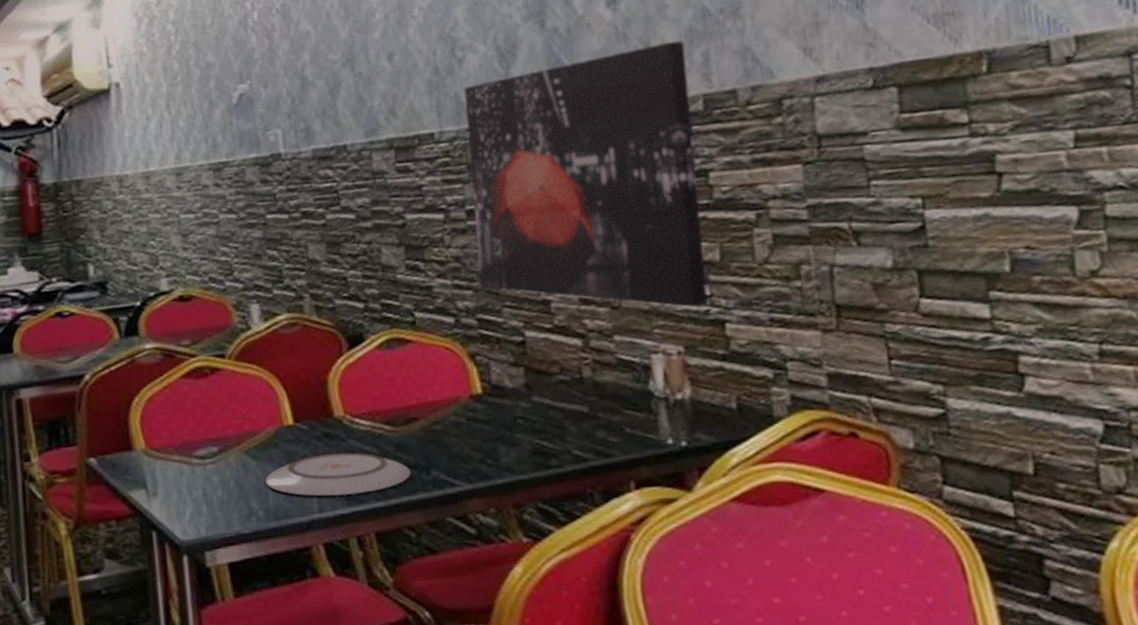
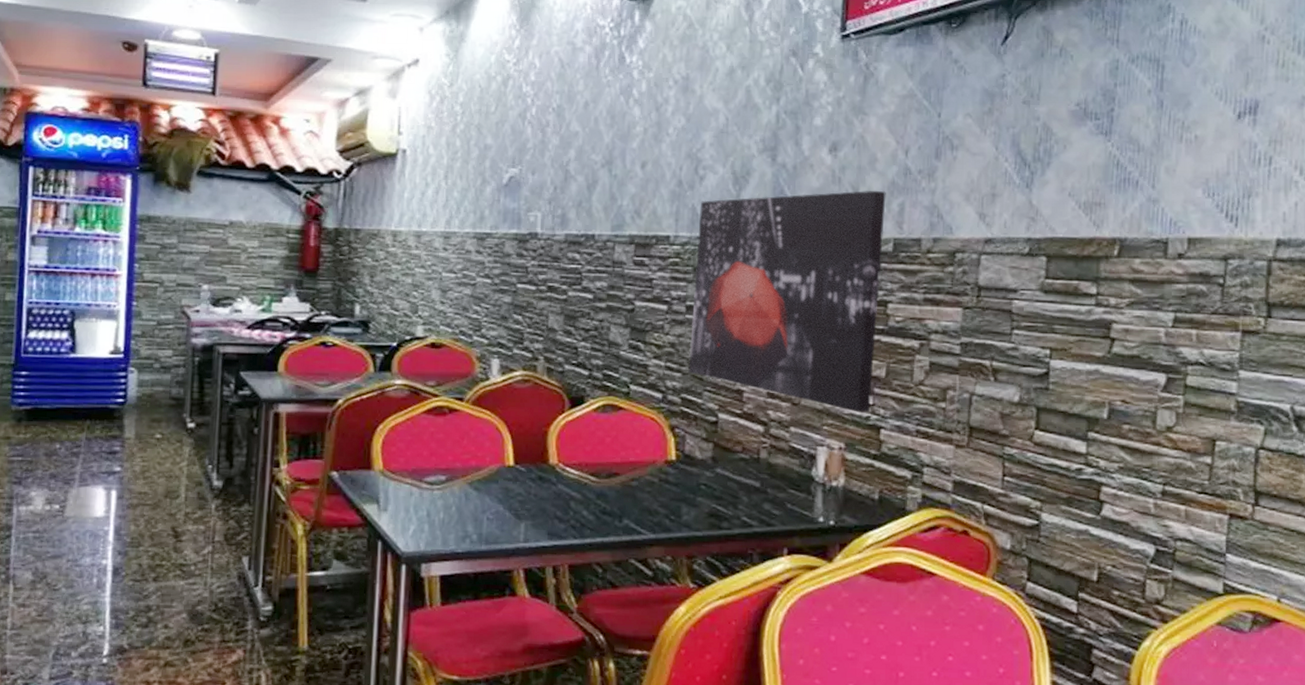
plate: present [265,452,412,497] -> none [482,494,607,531]

